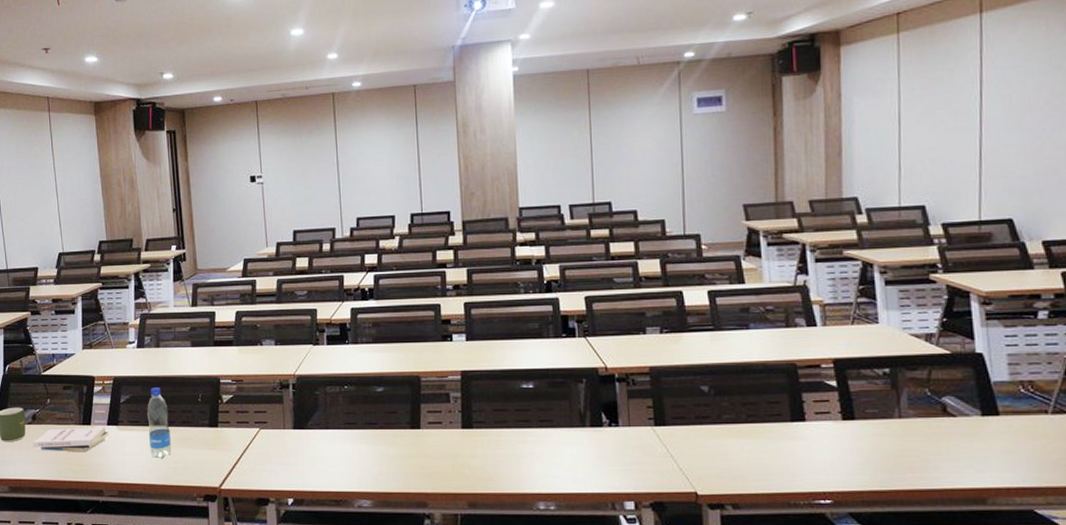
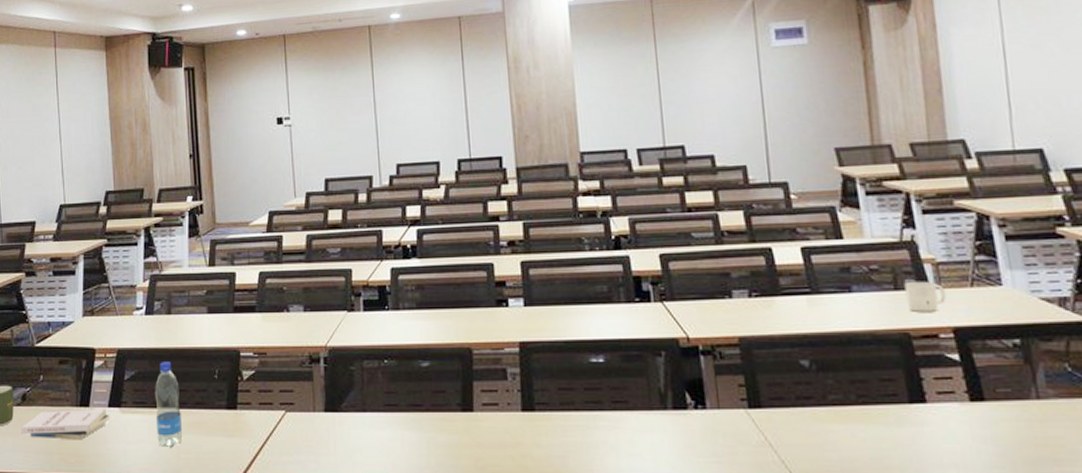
mug: none [794,319,830,346] -> present [904,281,947,312]

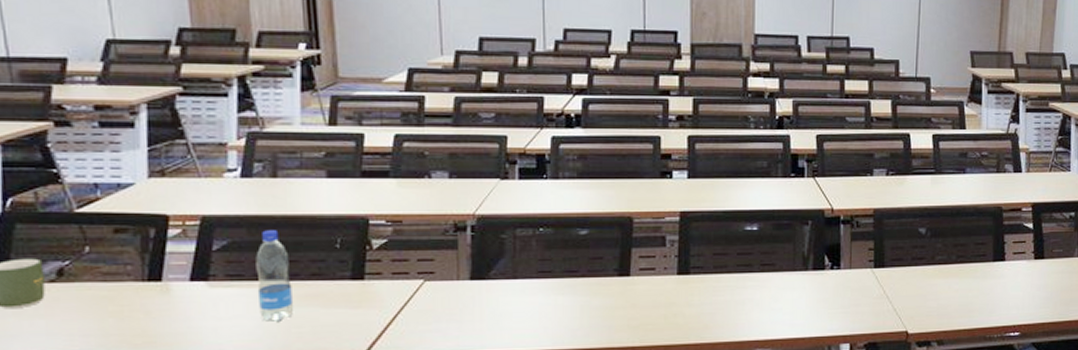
books: present [21,409,110,440] -> none [58,283,193,319]
mug: present [904,281,947,312] -> none [1003,166,1032,190]

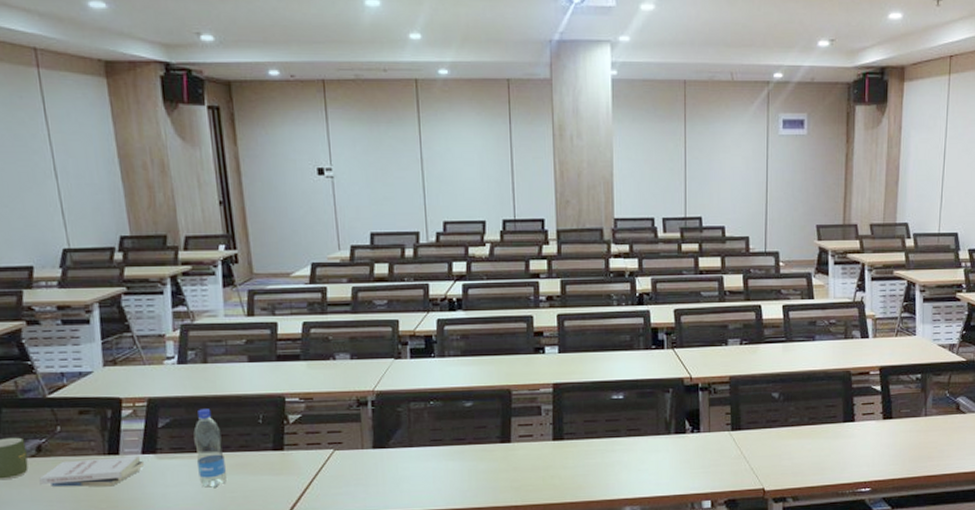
books: none [58,283,193,319] -> present [39,456,145,487]

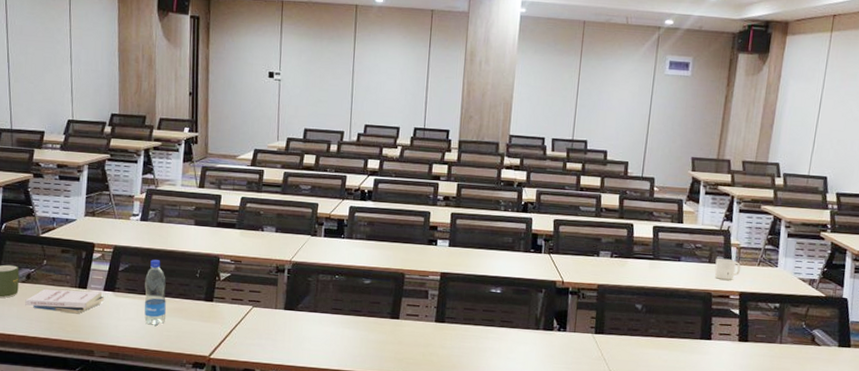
mug: none [851,332,879,355] -> present [714,258,741,280]

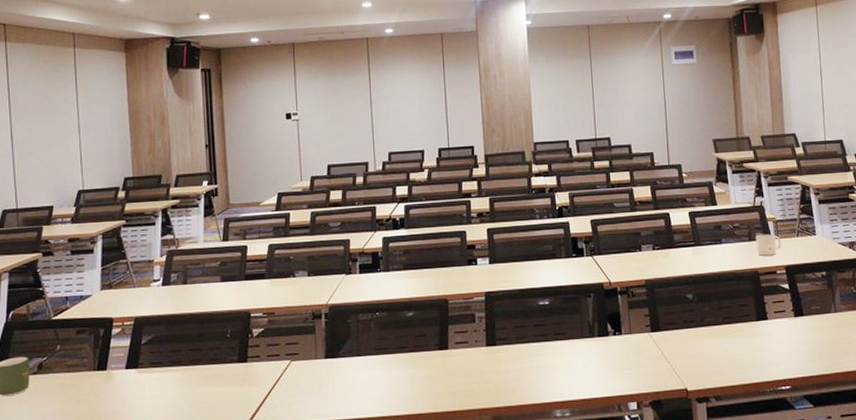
books: present [25,288,105,314] -> none [37,371,127,402]
bottle: present [144,259,167,326] -> none [171,325,197,400]

